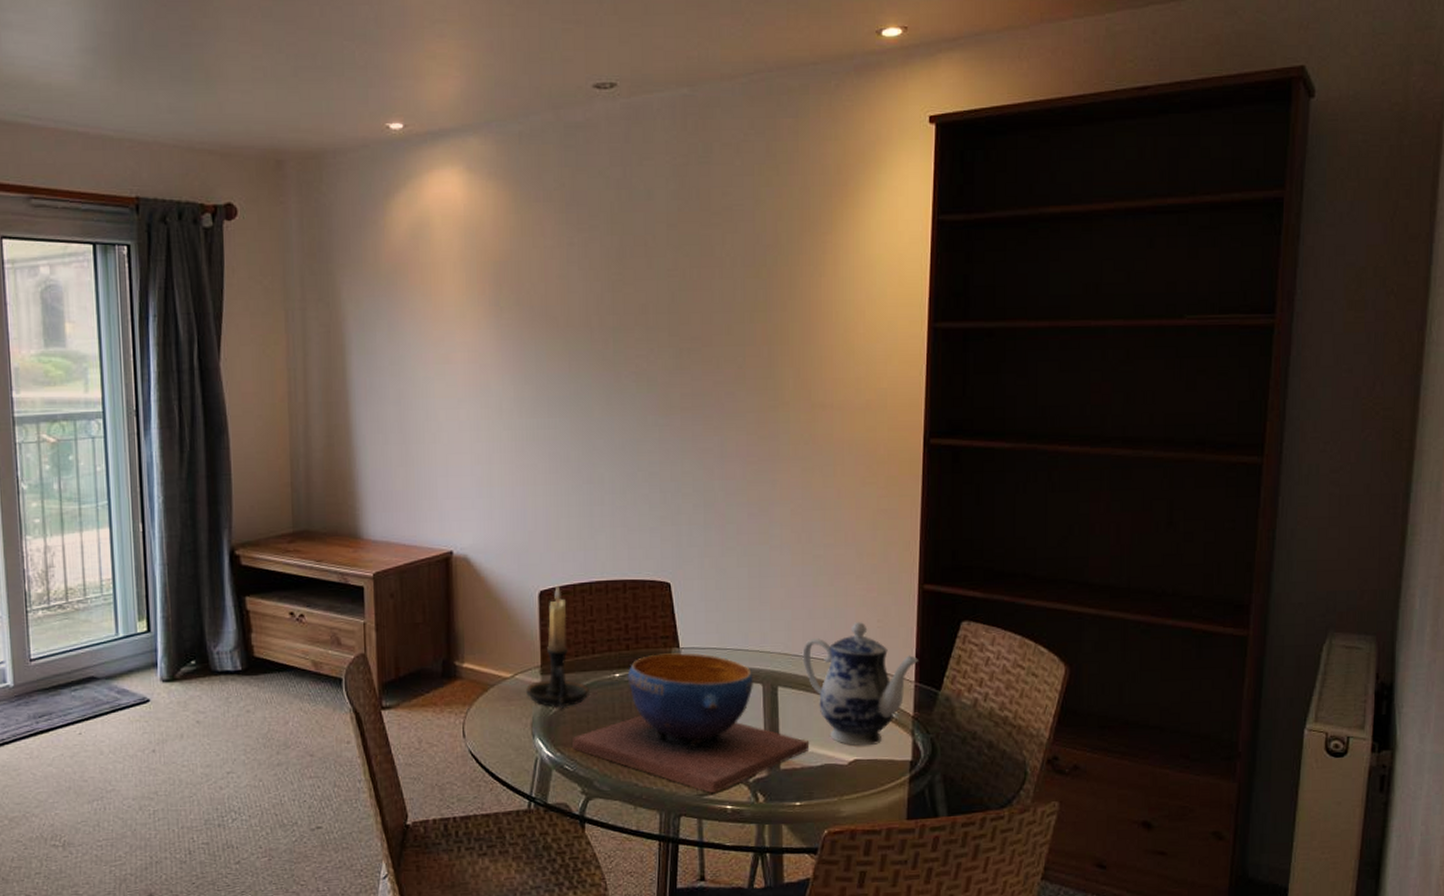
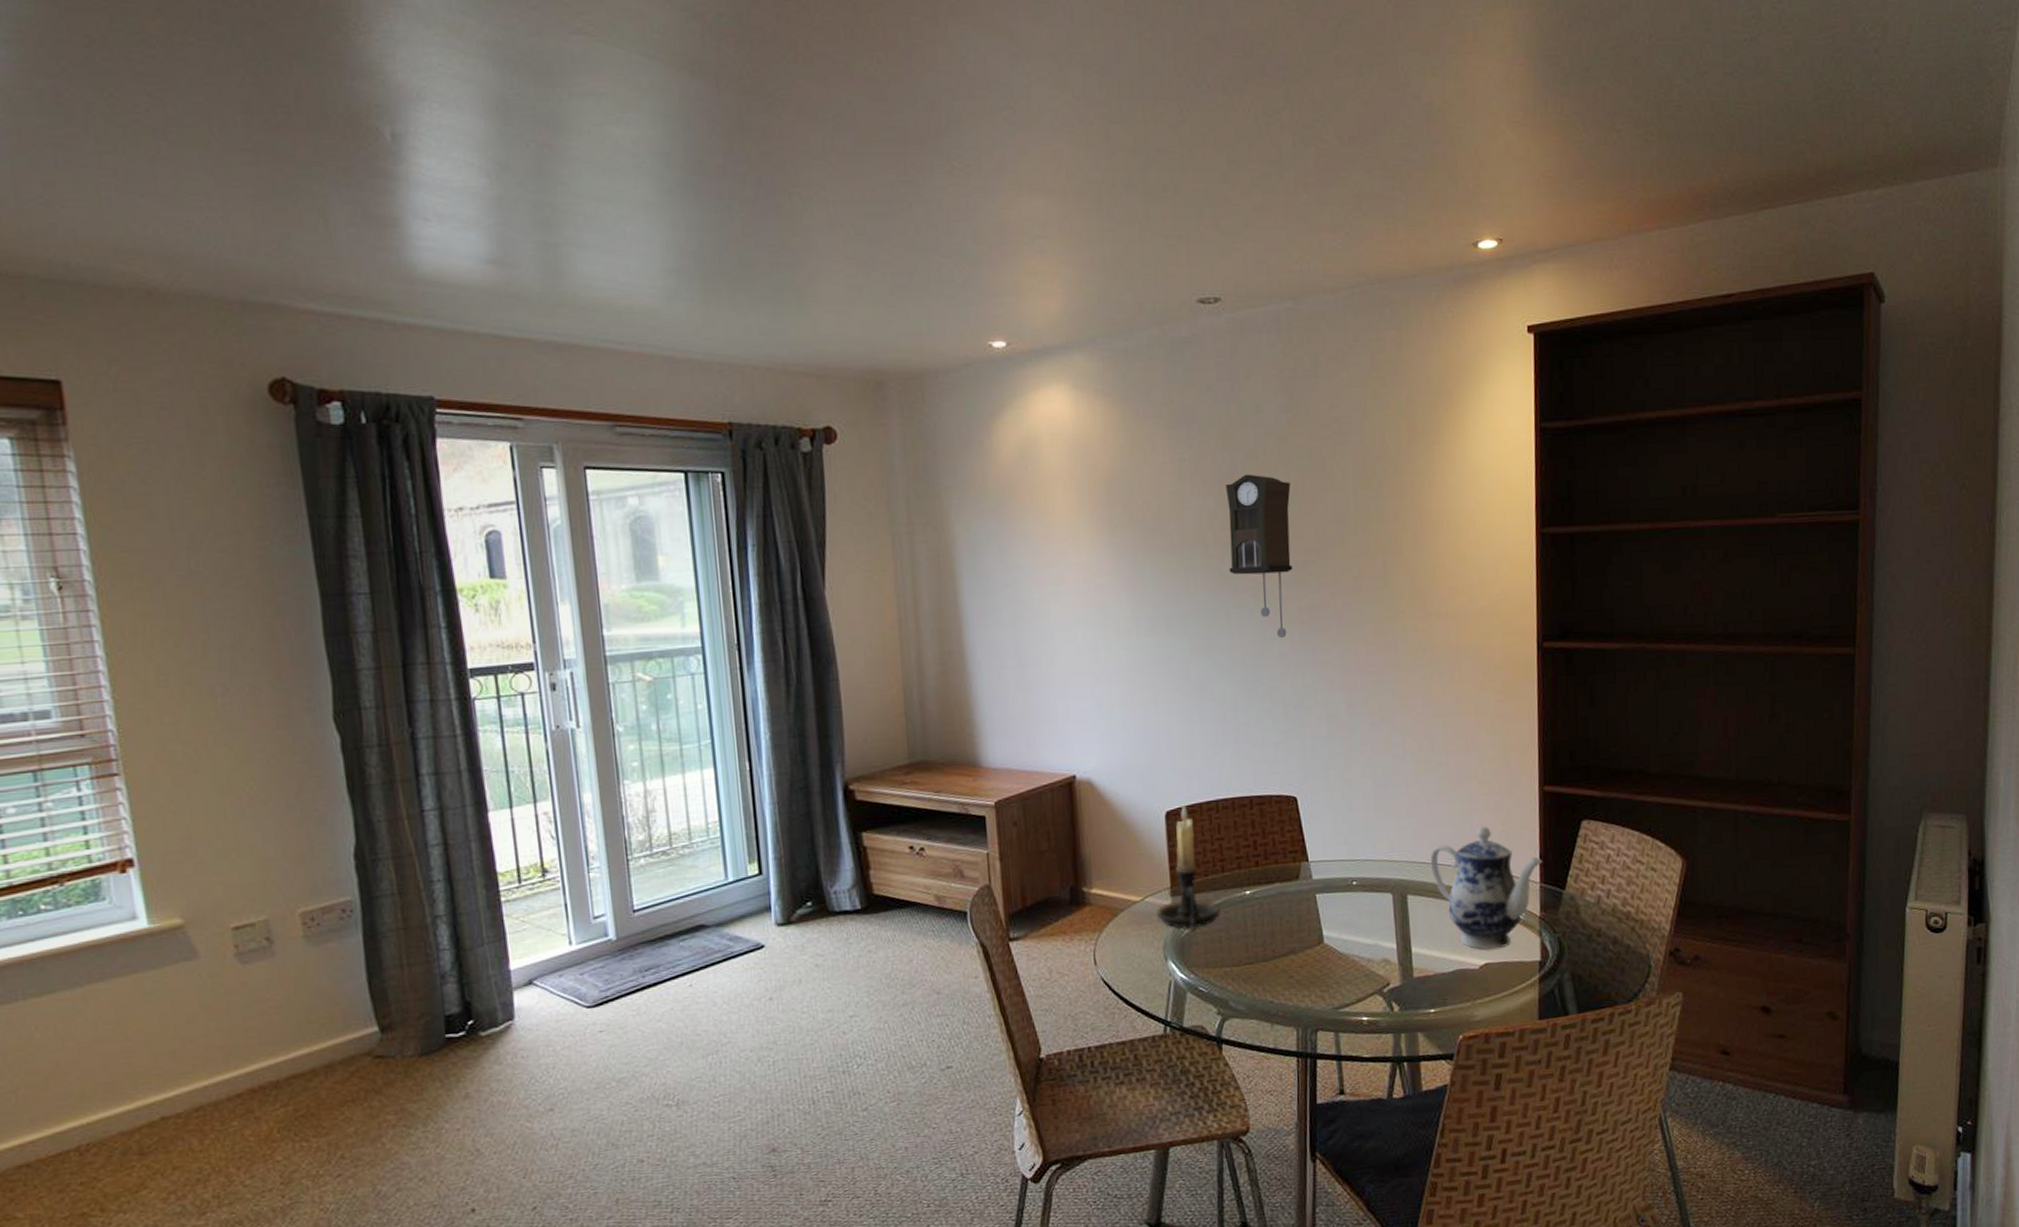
decorative bowl: present [572,653,810,793] -> none [1206,866,1441,1005]
pendulum clock: none [613,260,678,424] -> present [1225,474,1293,638]

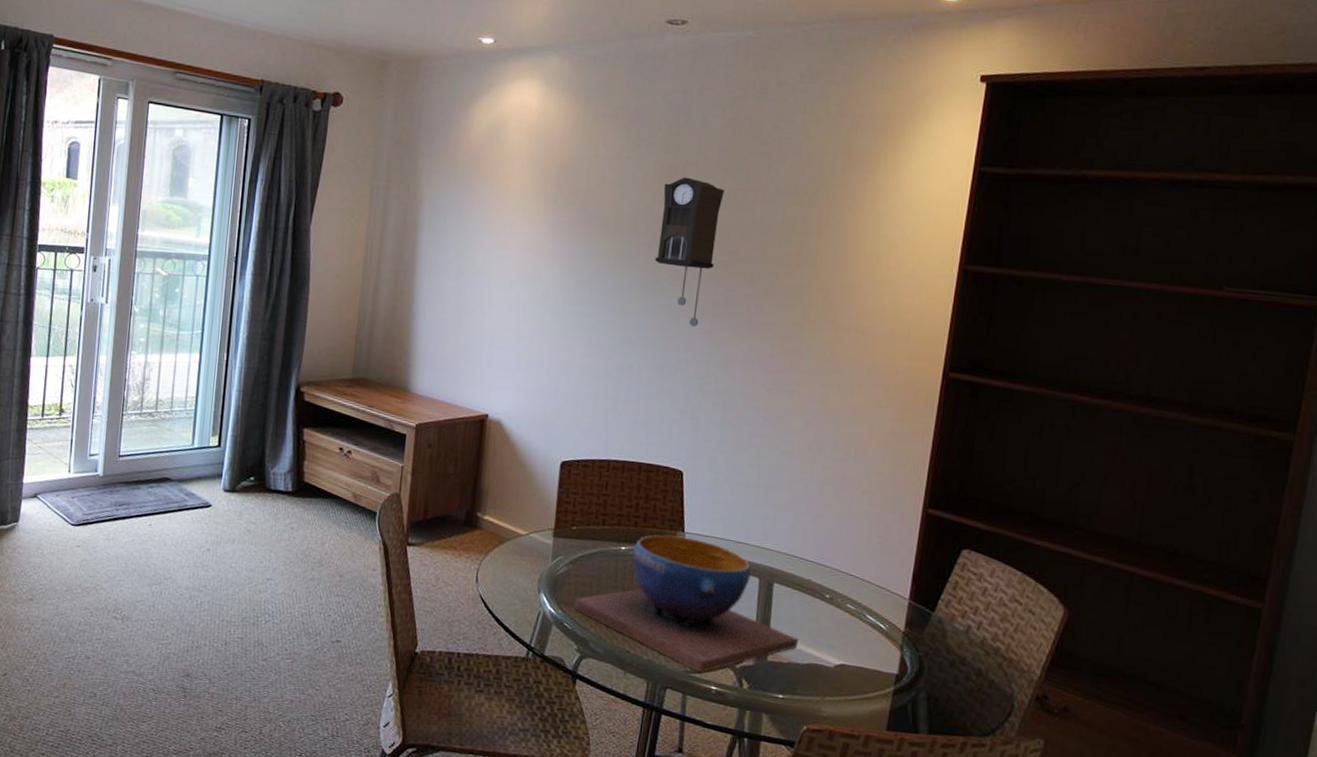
candle holder: present [1157,803,1221,930] -> none [538,457,596,571]
decorative bowl: none [1206,866,1441,1005] -> present [574,534,799,672]
teapot: present [1430,826,1542,950] -> none [800,534,915,654]

